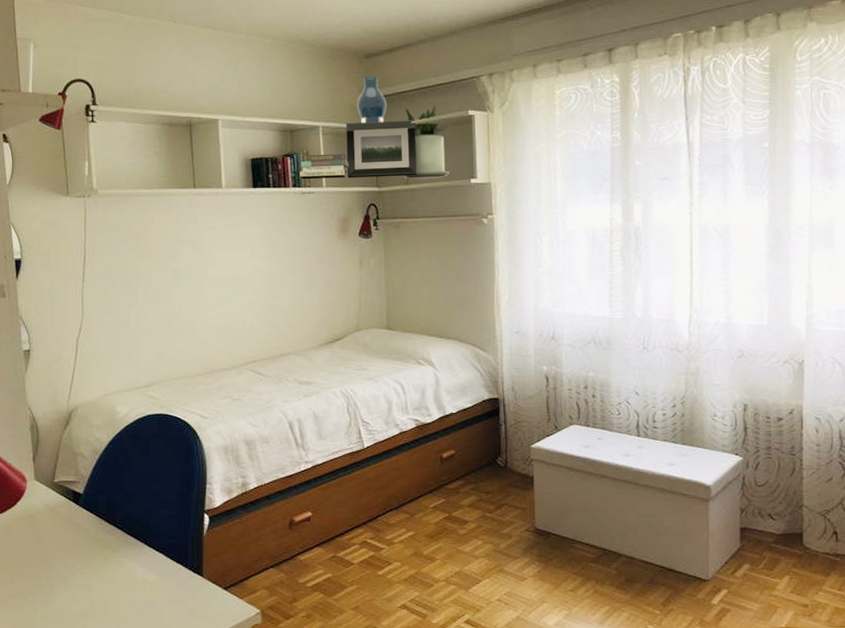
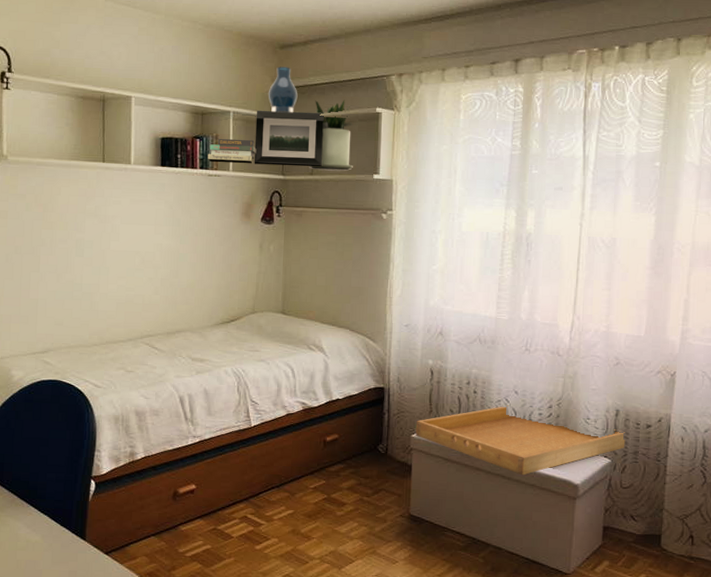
tray: none [534,407,757,480] -> present [415,405,626,476]

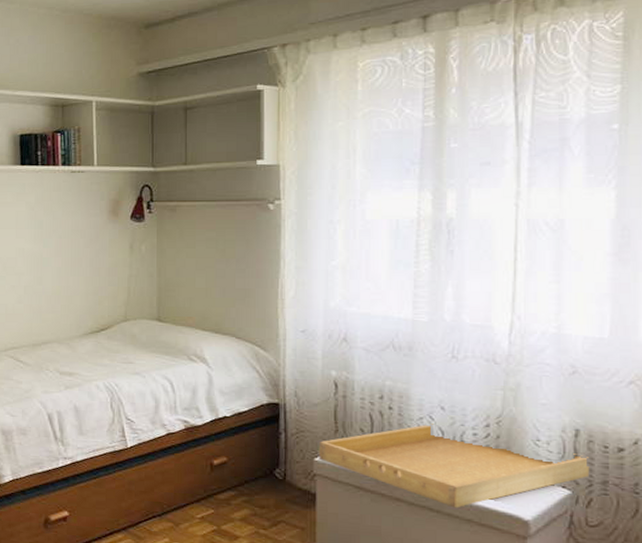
books: present [207,138,257,164] -> none [70,130,123,158]
picture frame: present [254,110,324,167] -> none [120,95,197,157]
vase: present [268,66,298,112] -> none [133,47,167,98]
planter: present [309,99,353,172] -> none [182,78,233,159]

